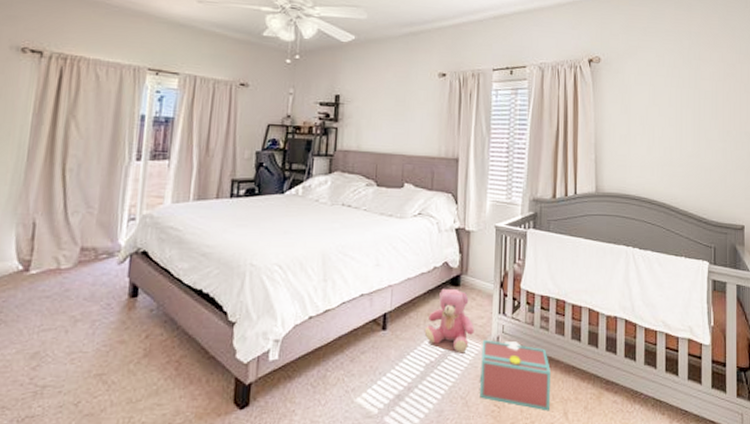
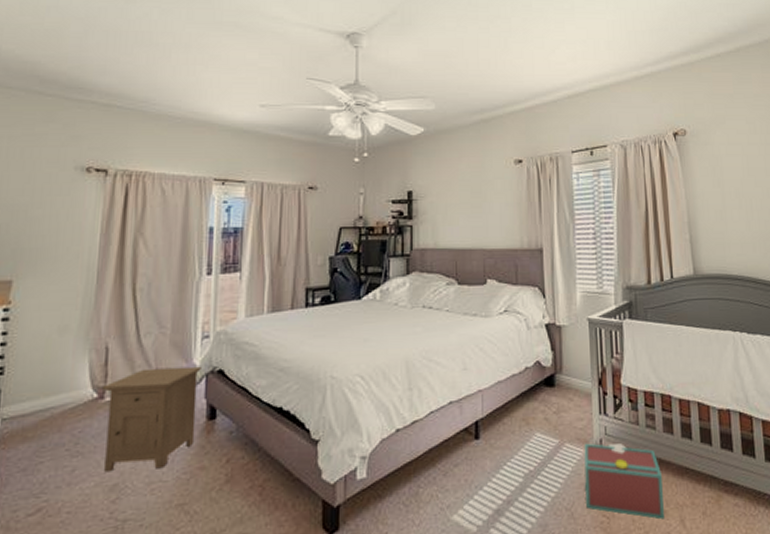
nightstand: none [26,245,126,341] -> present [103,366,201,473]
teddy bear: present [424,288,475,354] -> none [520,389,575,461]

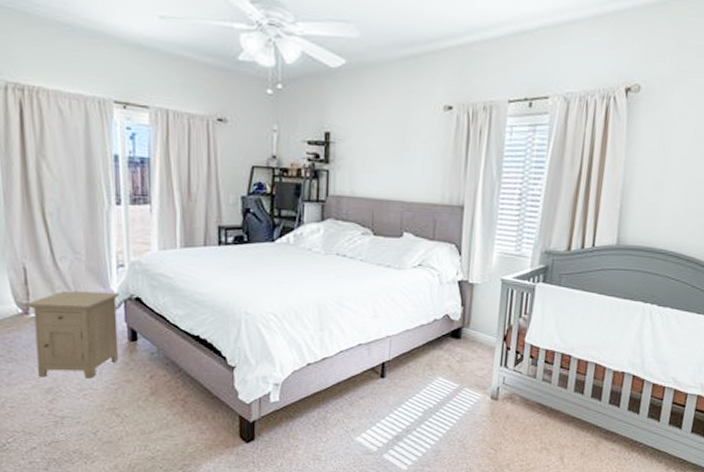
toy box: present [584,443,664,520] -> none [477,389,550,455]

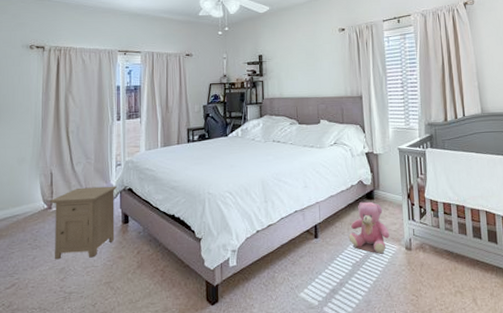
teddy bear: none [423,340,475,402] -> present [348,201,390,254]

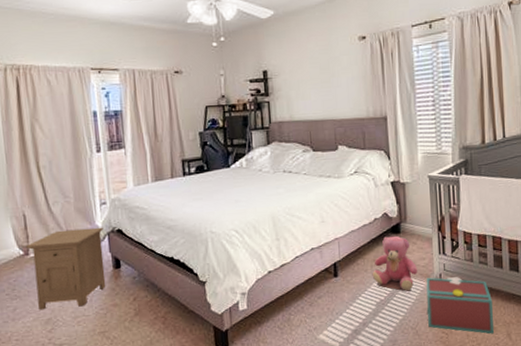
toy box: none [397,241,460,299] -> present [426,277,494,334]

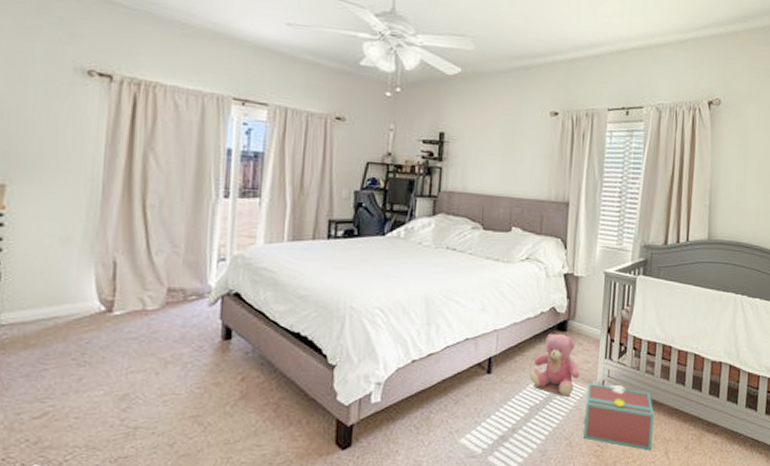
nightstand: present [26,227,106,310] -> none [111,286,217,383]

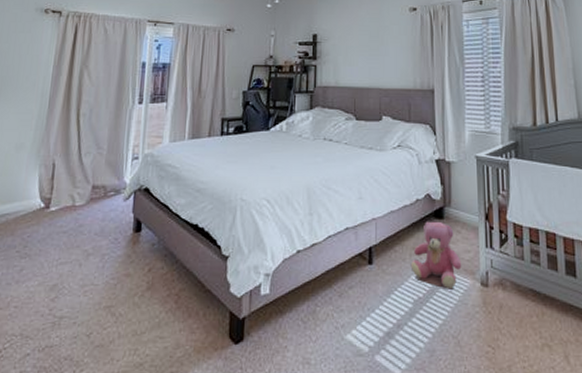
toy box: present [583,383,654,451] -> none [470,274,548,354]

